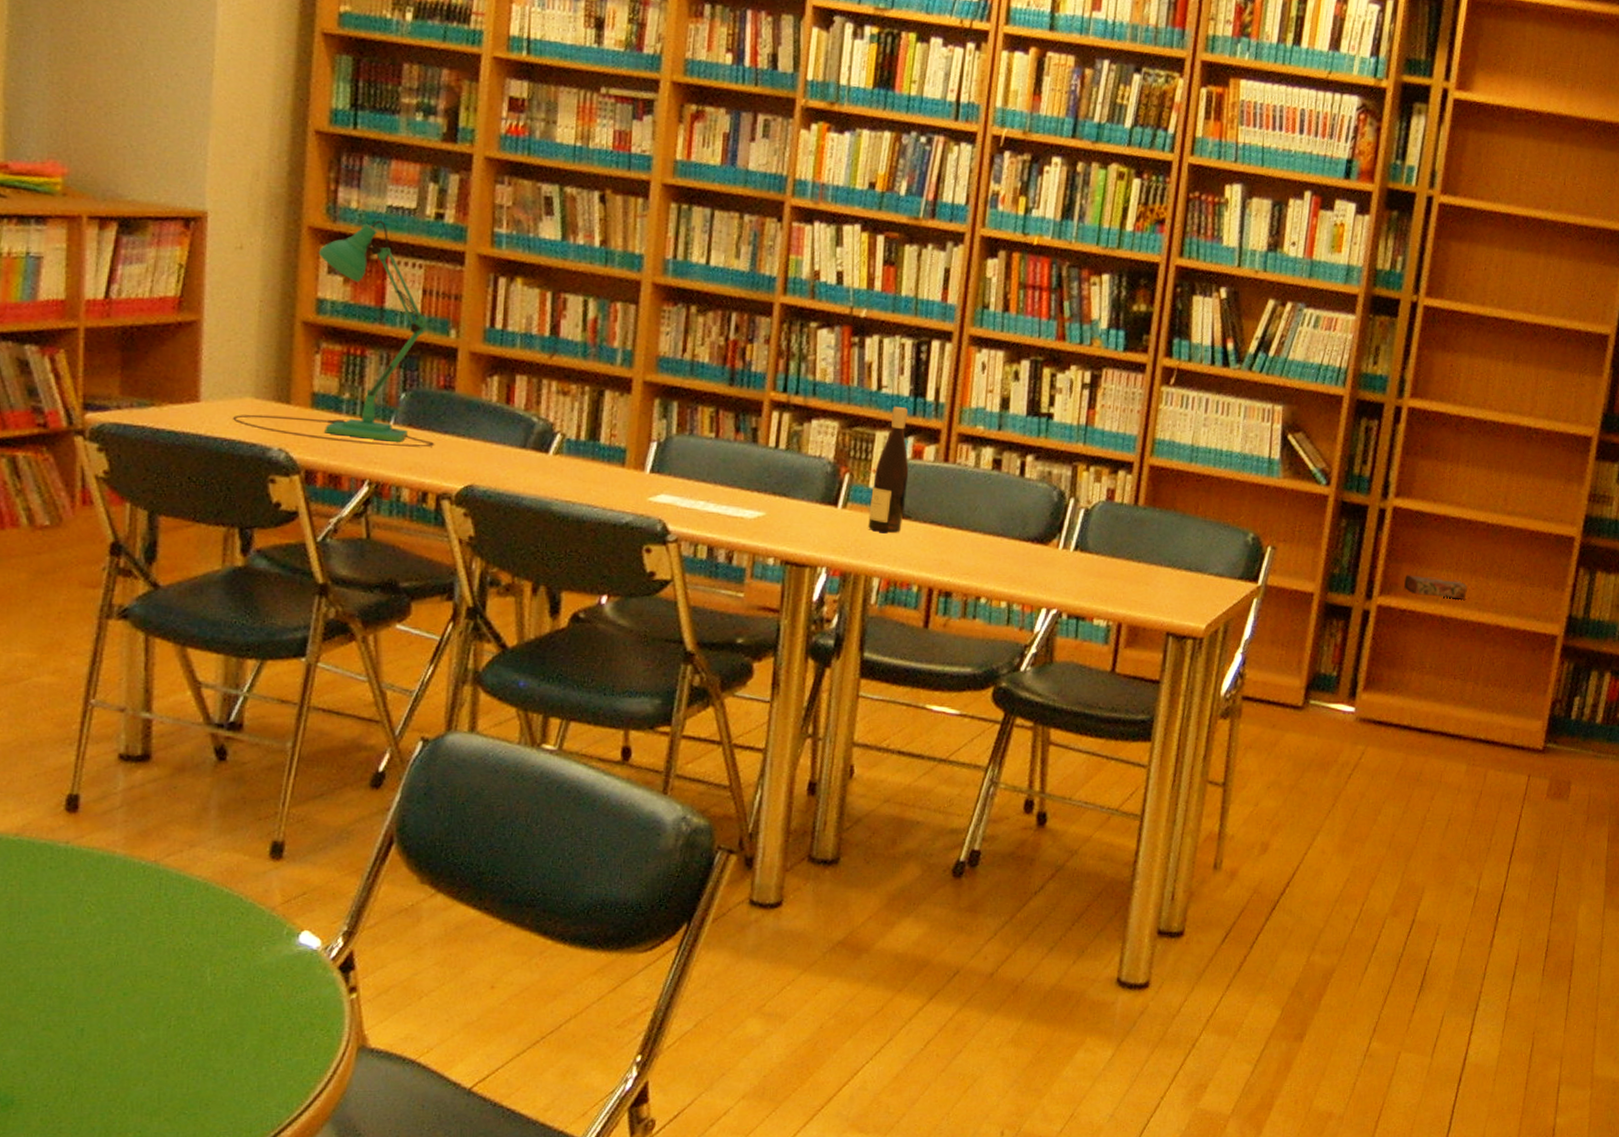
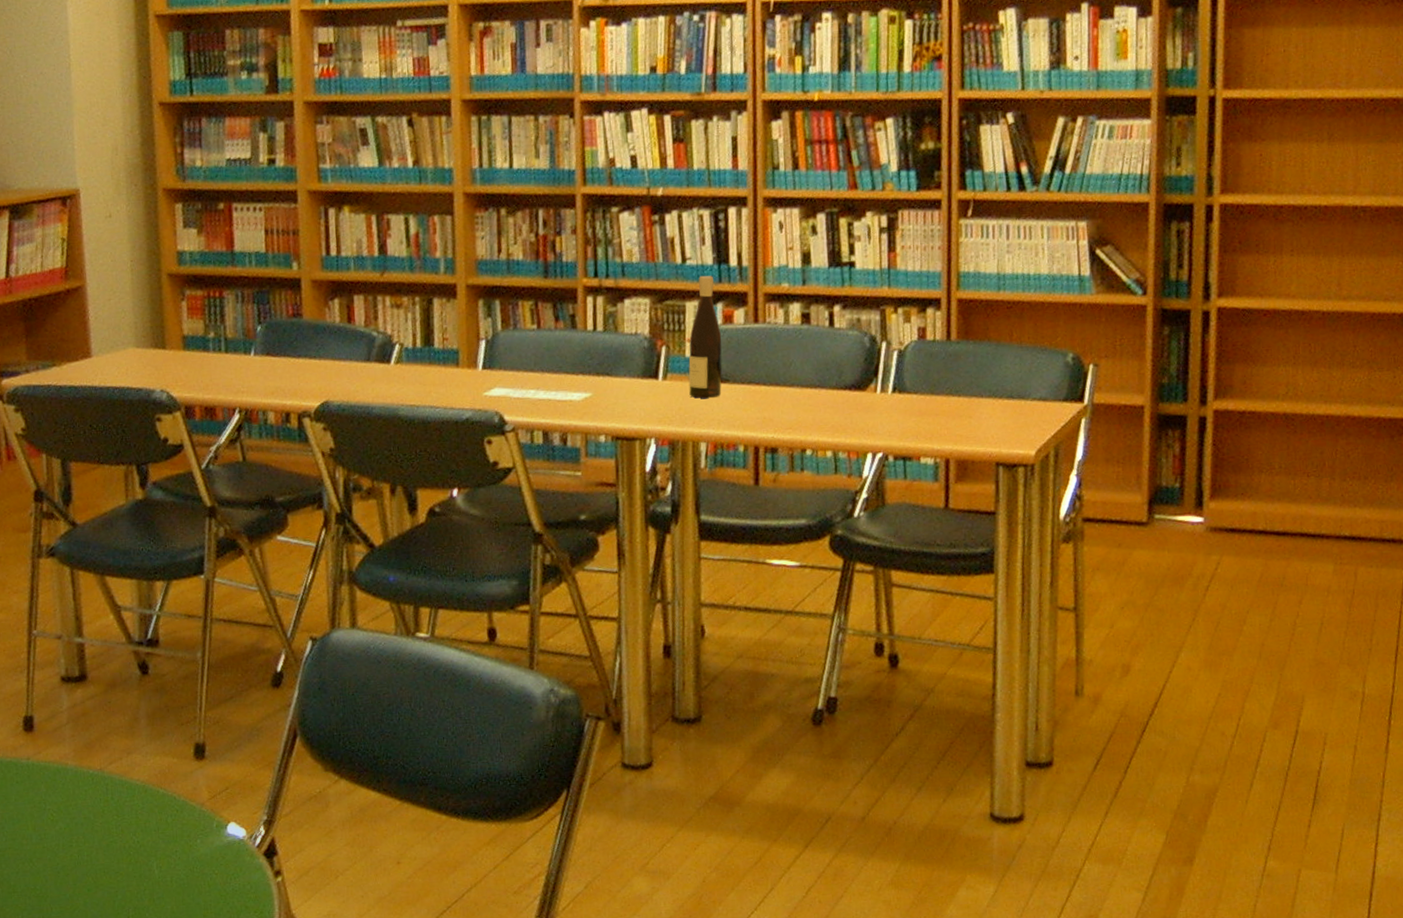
desk lamp: present [233,220,435,448] -> none [120,173,291,377]
decorative box: present [1404,574,1467,600] -> none [1239,374,1310,395]

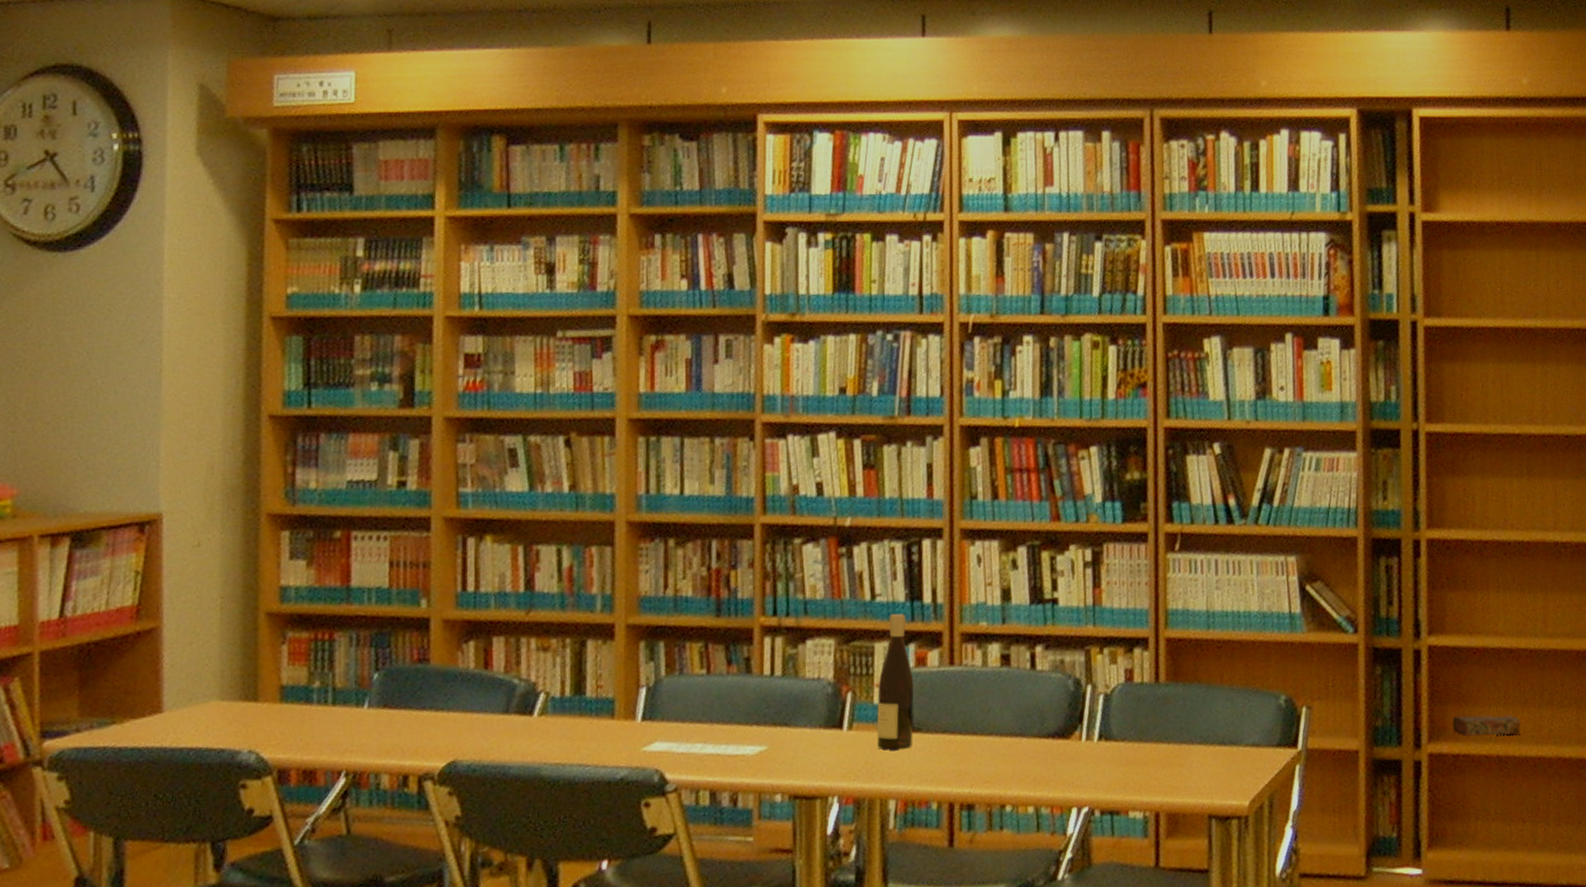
decorative box: none [1239,374,1310,395] -> present [1452,714,1521,737]

